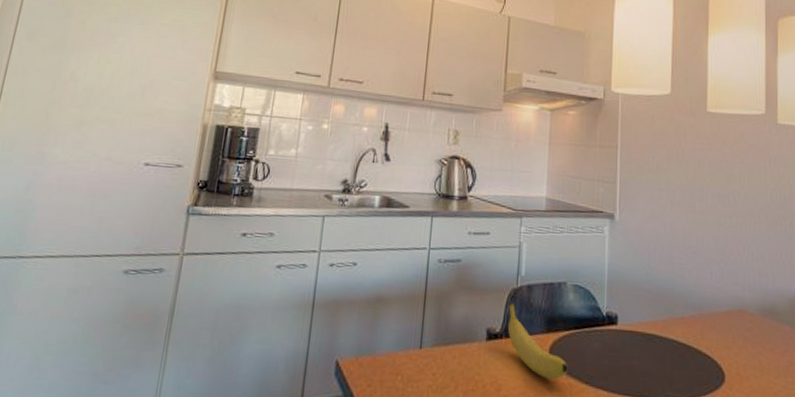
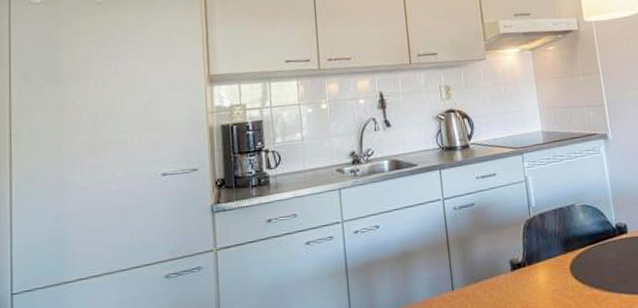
fruit: present [507,302,568,379] -> none [526,232,590,294]

